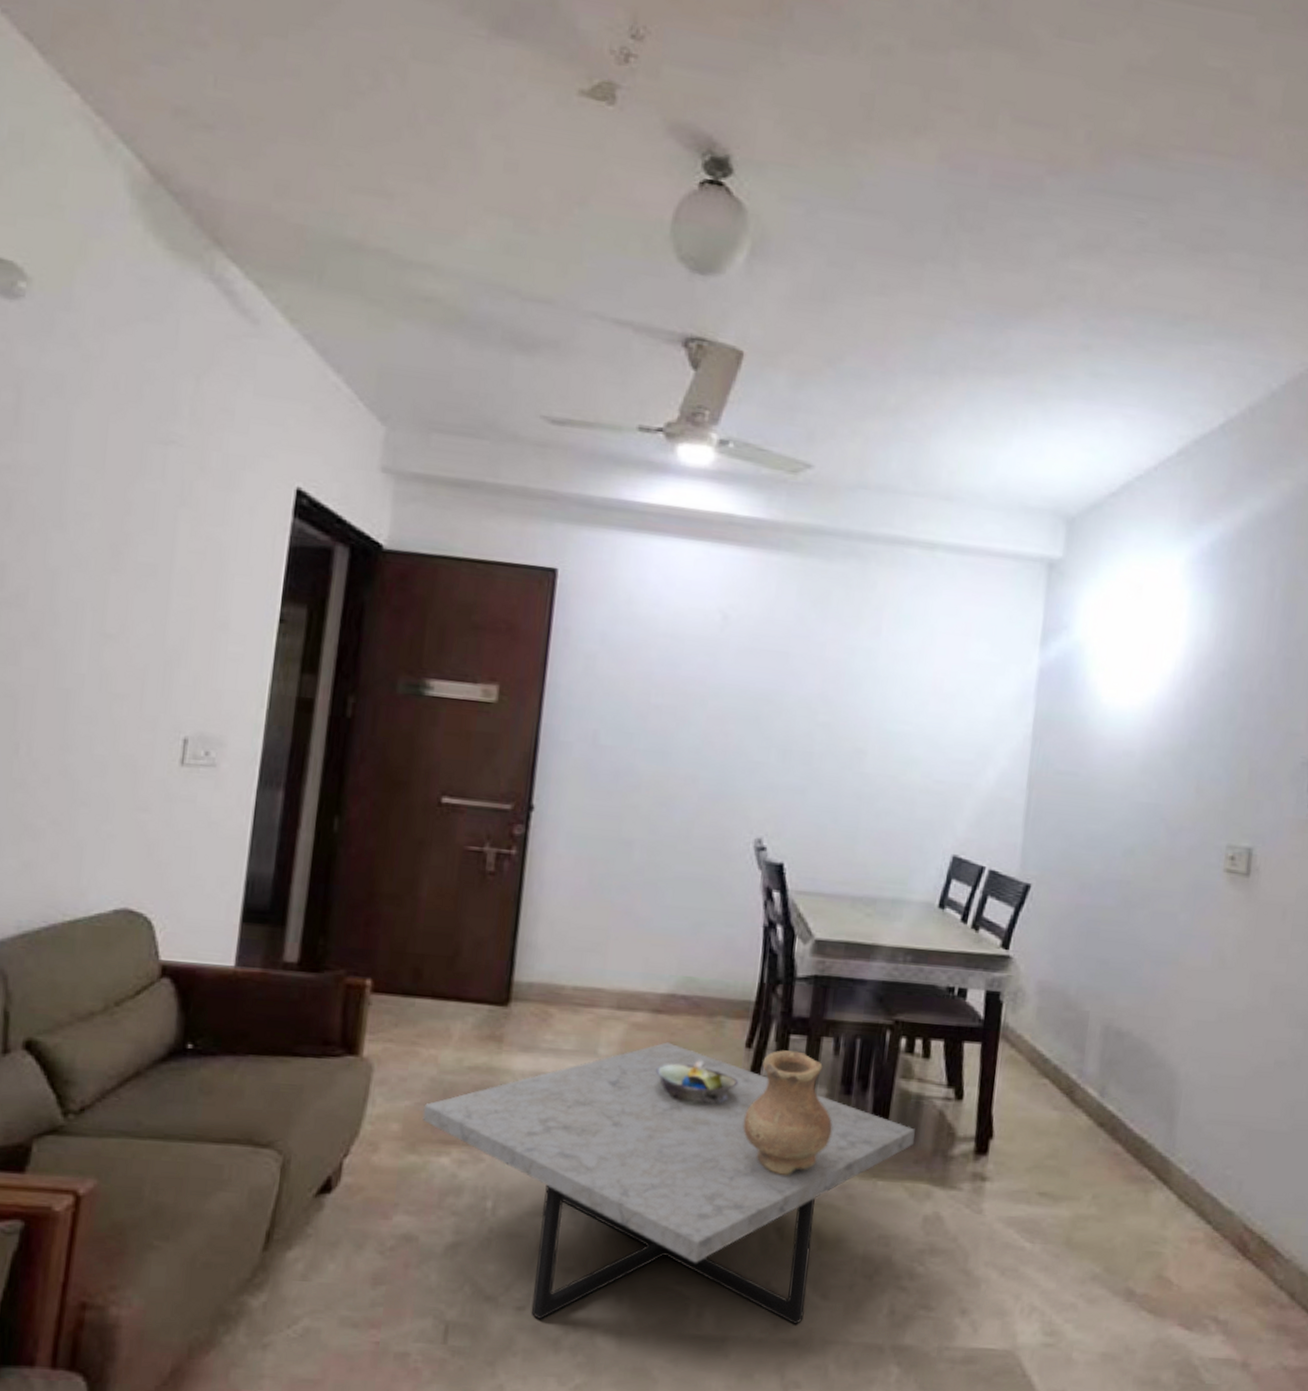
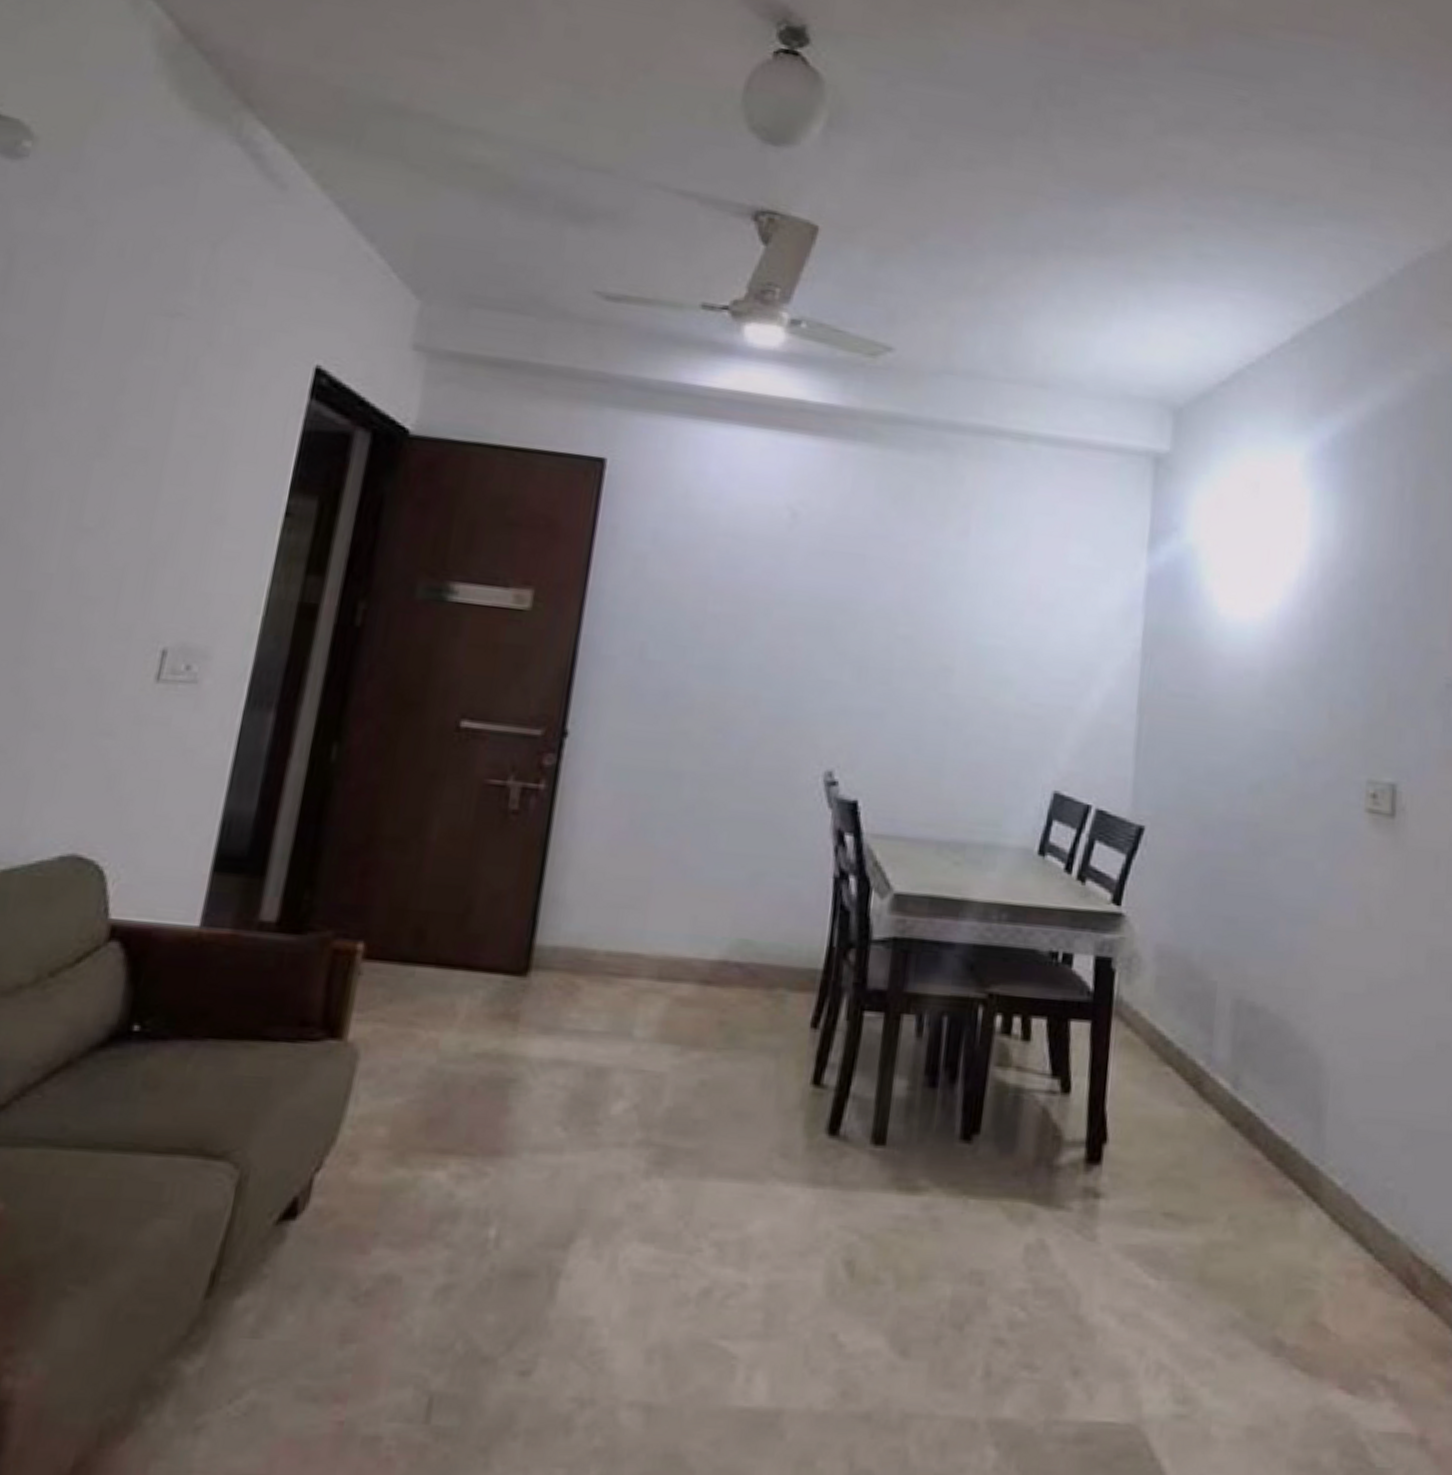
coffee table: present [422,1042,915,1325] -> none [415,1021,1014,1393]
decorative bowl: present [656,1059,739,1105] -> none [703,1042,802,1102]
vase: present [743,1050,833,1176] -> none [806,1031,914,1193]

